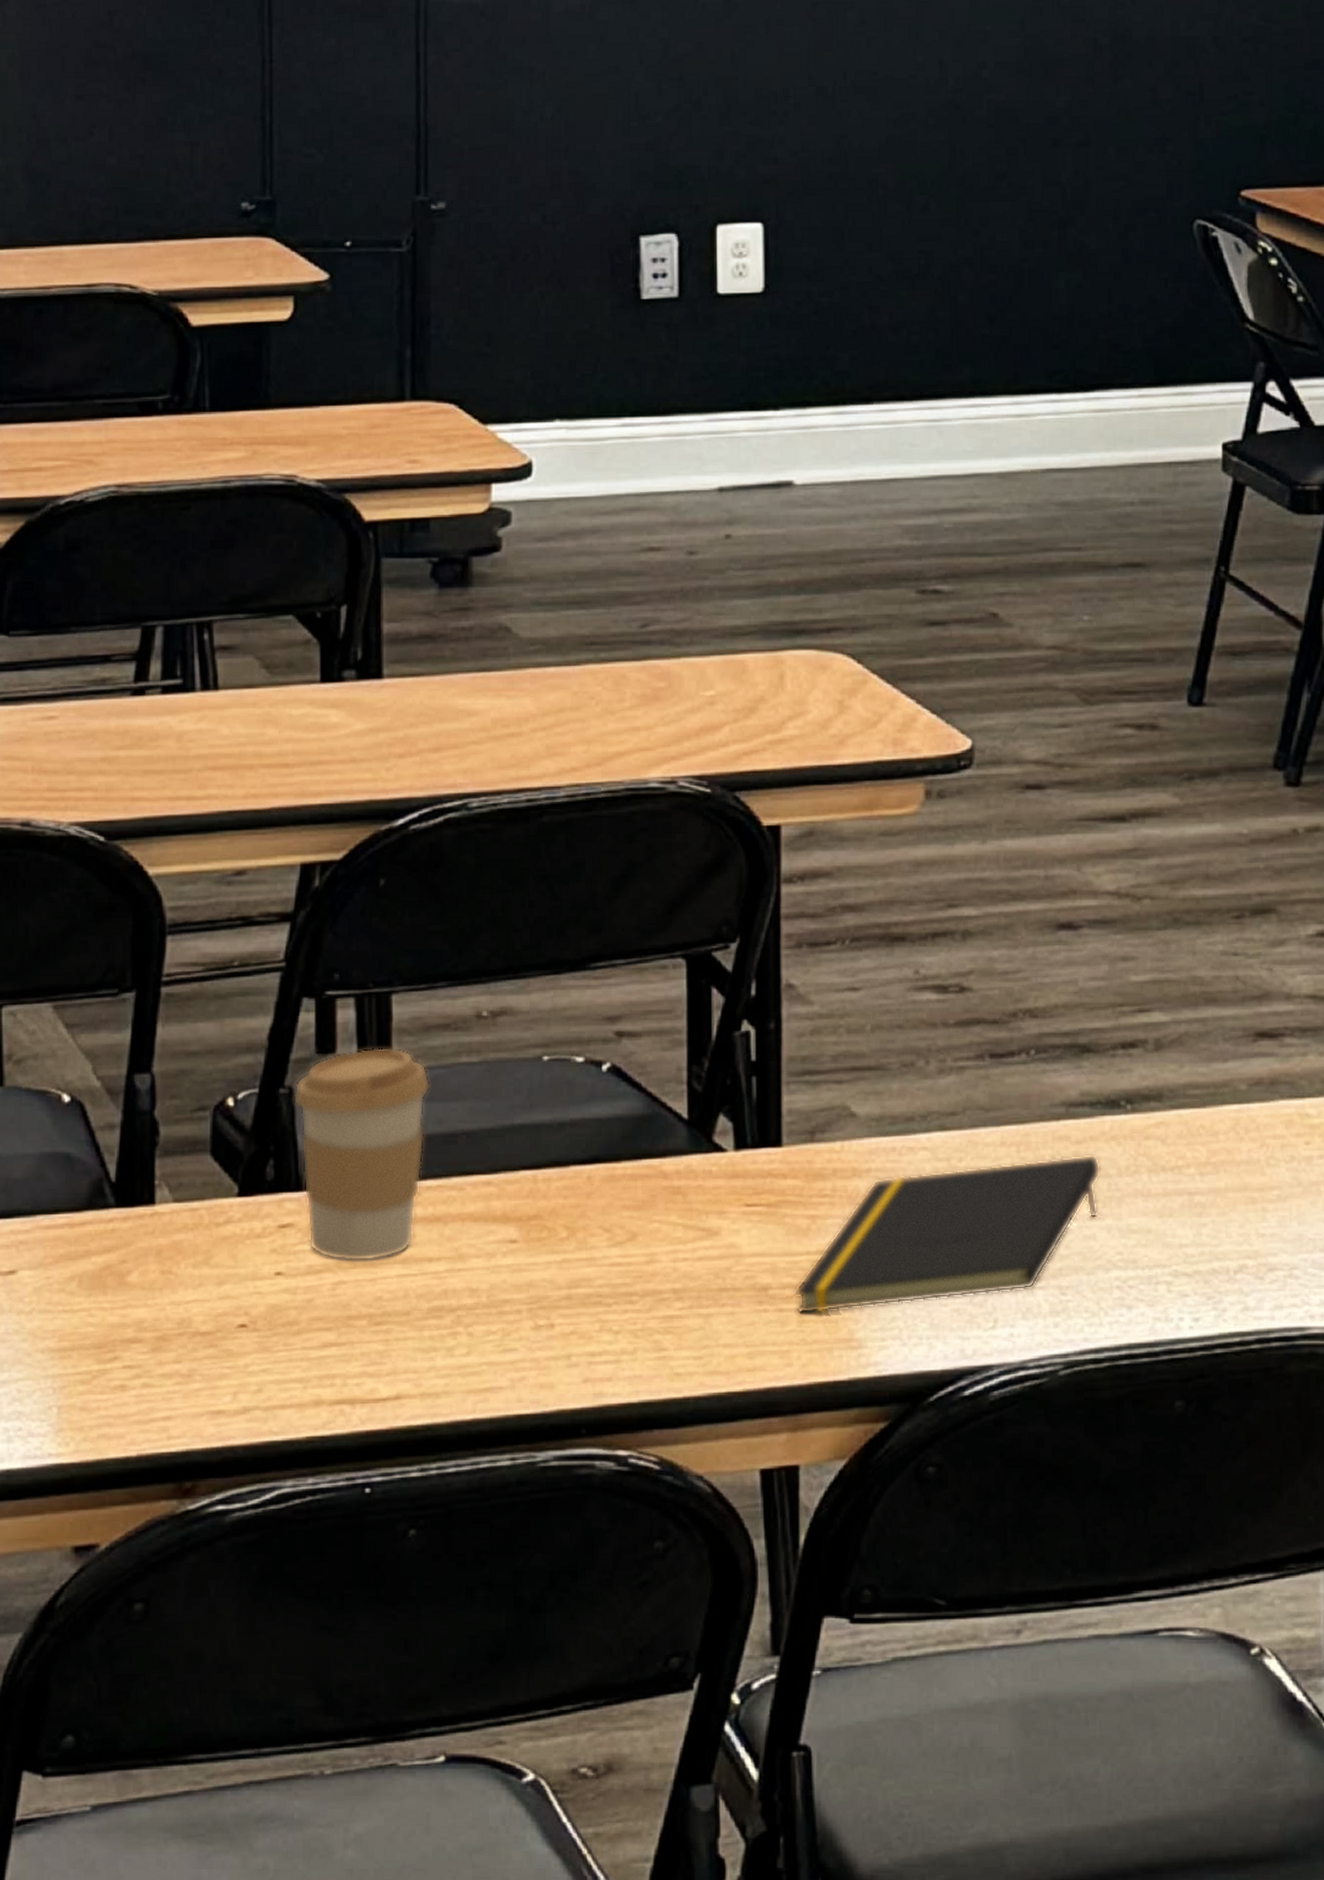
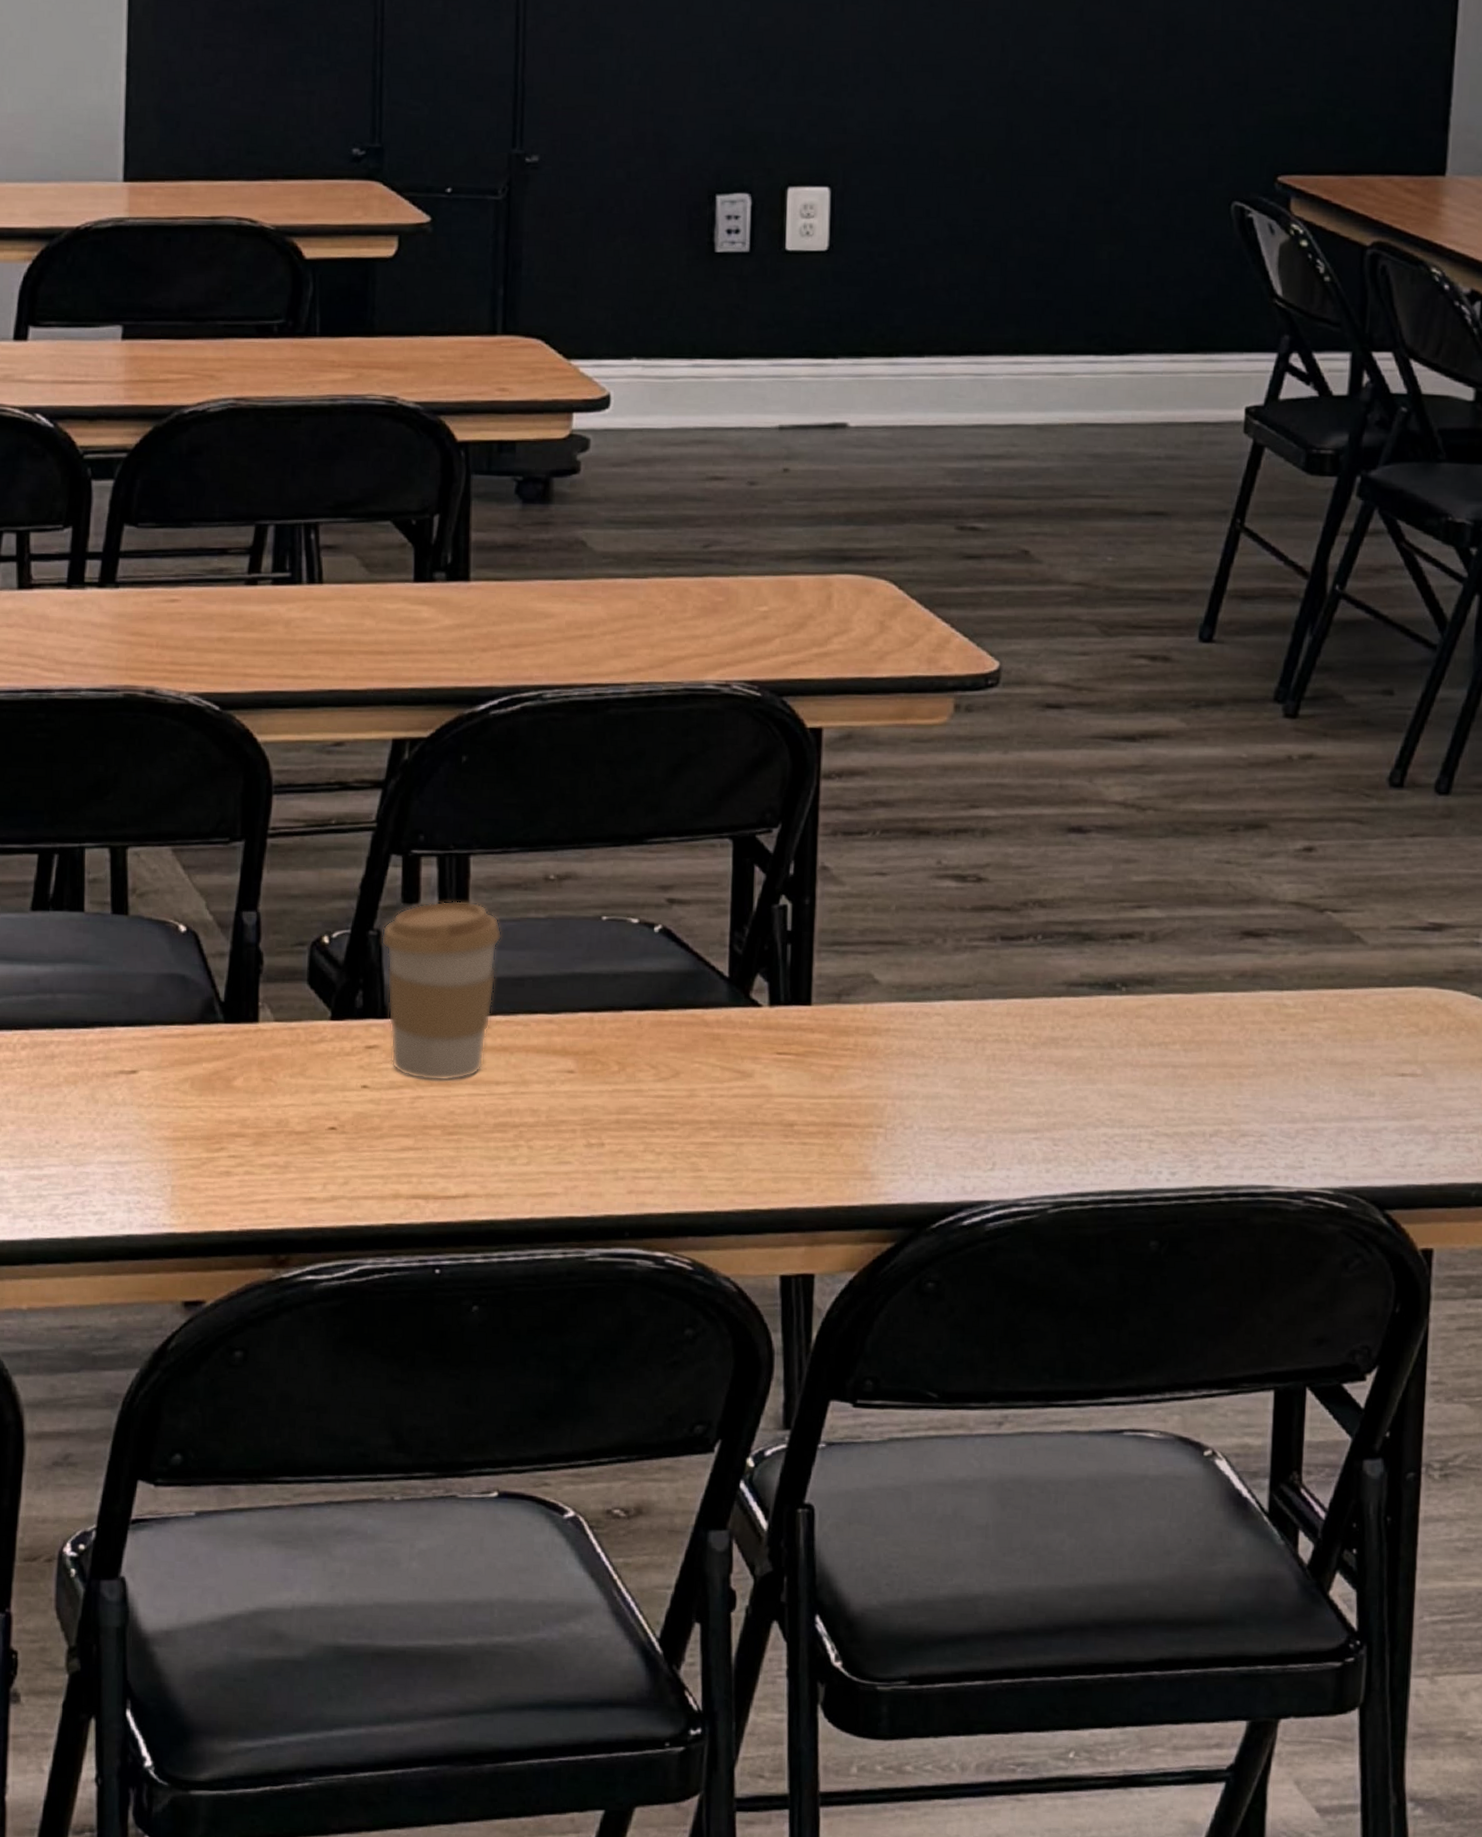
notepad: present [794,1154,1101,1314] -> none [817,1027,1095,1149]

